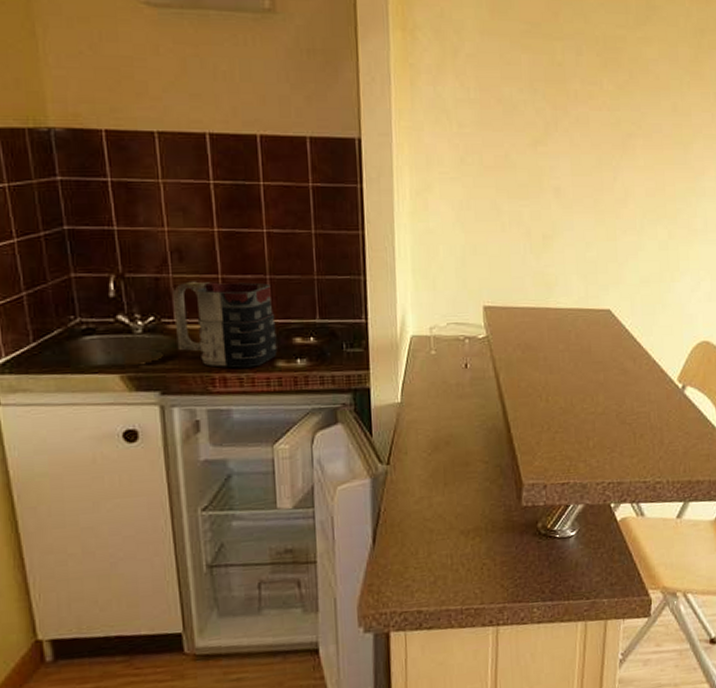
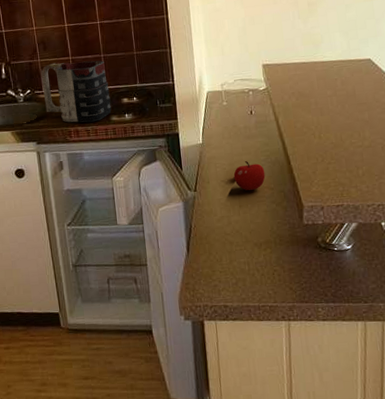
apple: none [439,427,479,465] -> present [233,161,265,191]

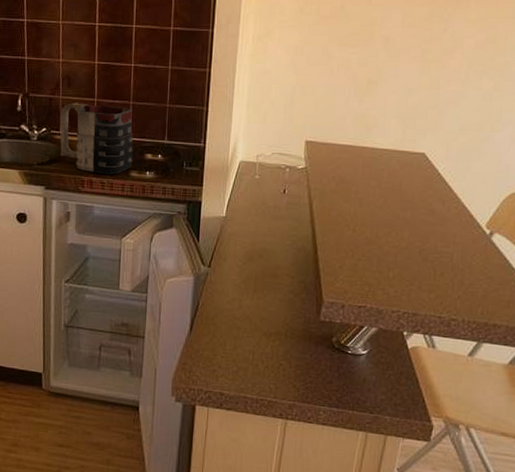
apple: present [233,161,265,191] -> none [253,243,288,276]

